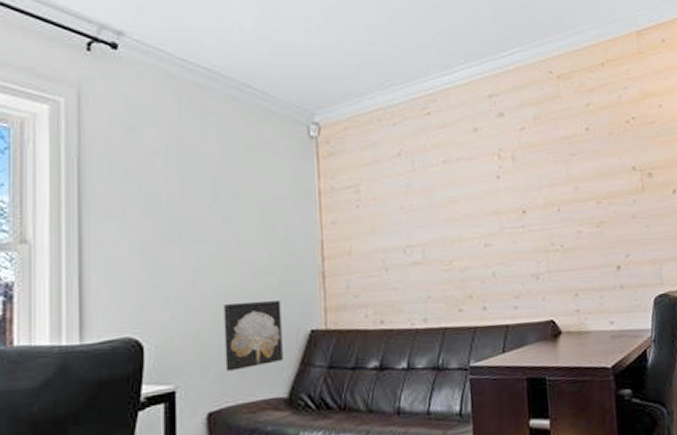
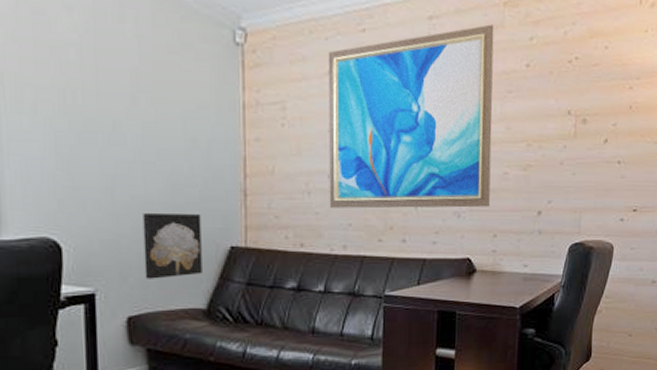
wall art: none [396,96,567,282] -> present [328,24,494,209]

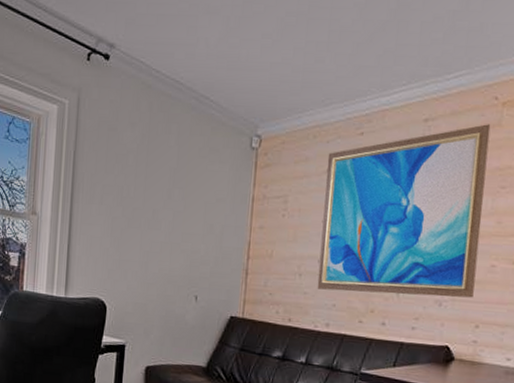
wall art: present [142,213,202,279] -> none [162,284,210,338]

